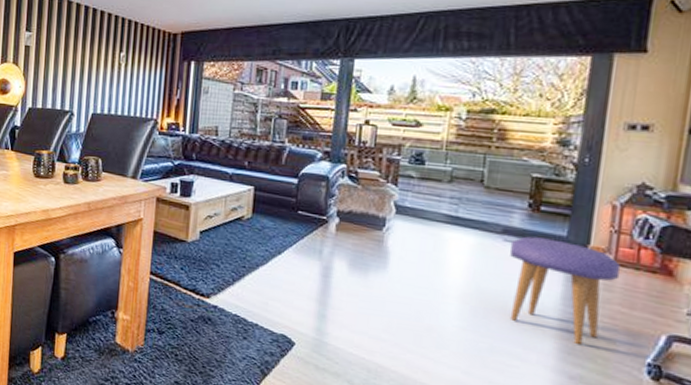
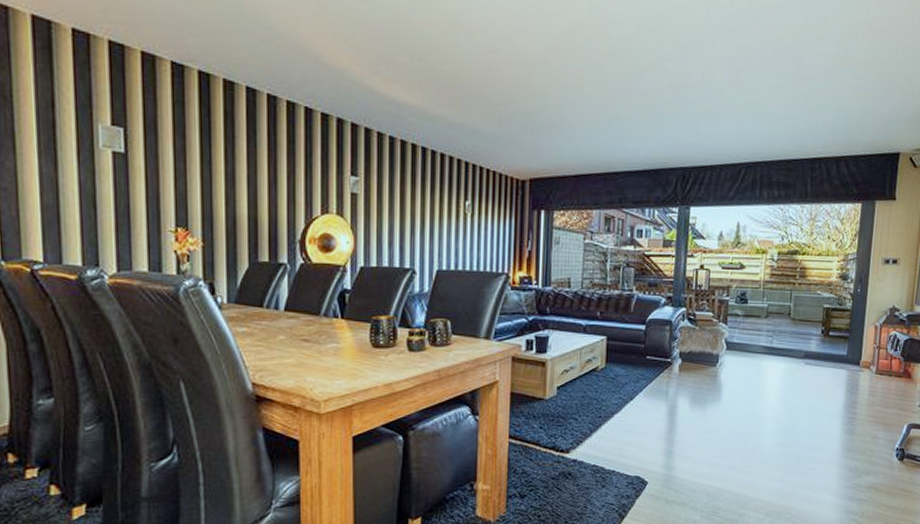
stool: present [510,236,621,344] -> none [810,358,881,441]

